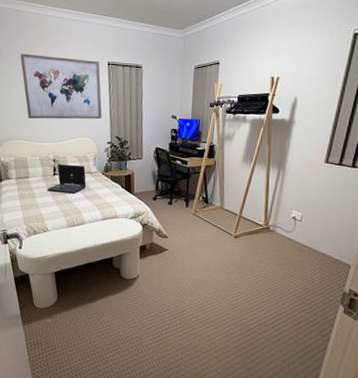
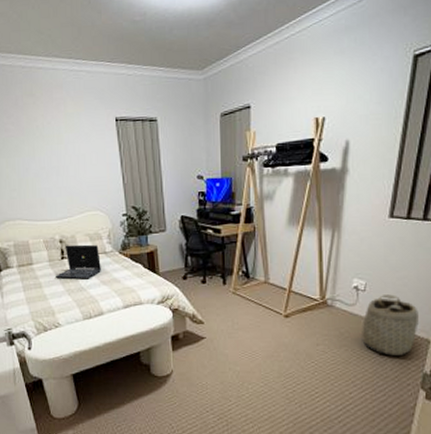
wall art: present [20,53,102,120] -> none [10,116,114,194]
basket: none [296,225,343,276] -> present [362,294,419,356]

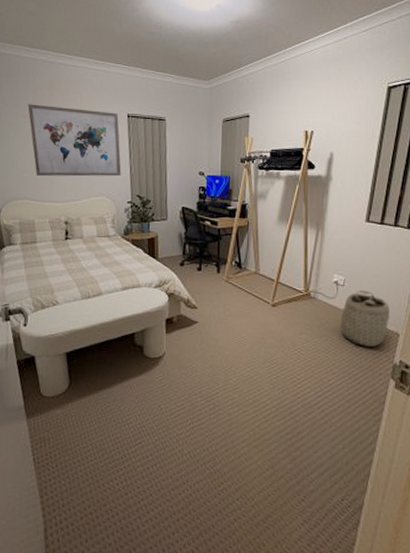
wall art: none [10,116,114,194] -> present [28,104,121,177]
laptop: present [56,244,101,280] -> none [58,226,103,260]

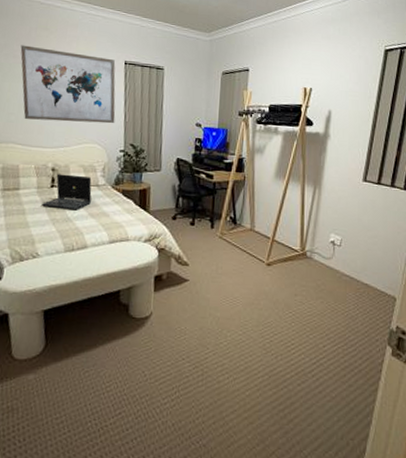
laptop: none [58,226,103,260] -> present [42,174,92,211]
basket: present [340,290,390,347] -> none [336,251,386,311]

